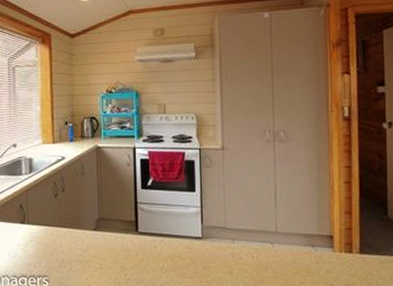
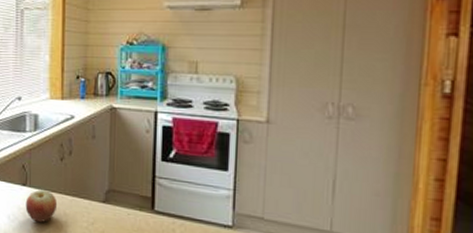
apple: none [24,225,54,256] -> present [25,190,58,223]

